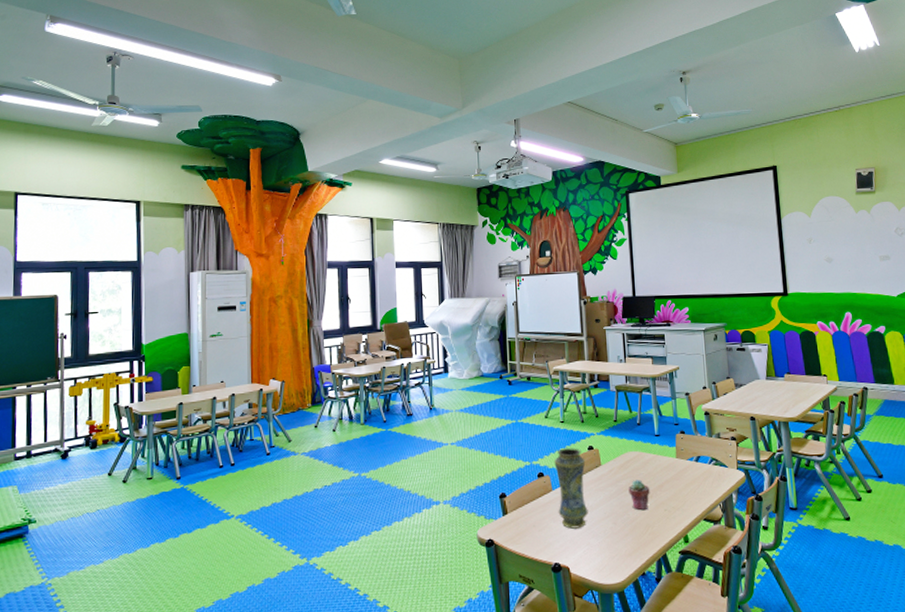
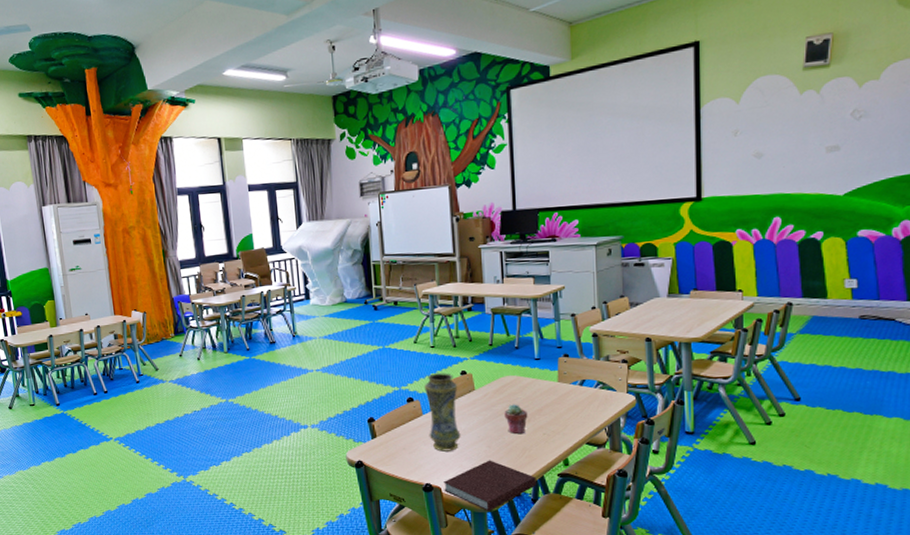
notebook: none [572,537,660,593] -> present [443,460,536,512]

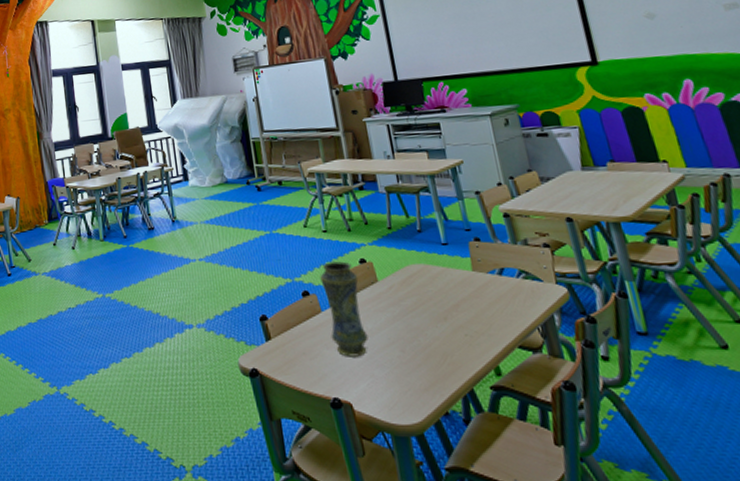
notebook: present [443,460,536,512] -> none [354,368,467,436]
potted succulent: present [504,404,528,435] -> none [415,298,444,336]

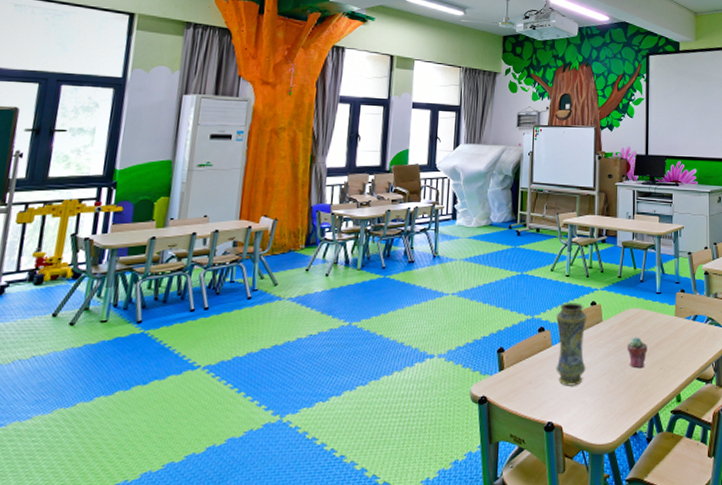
potted succulent: none [415,298,444,336] -> present [627,337,648,369]

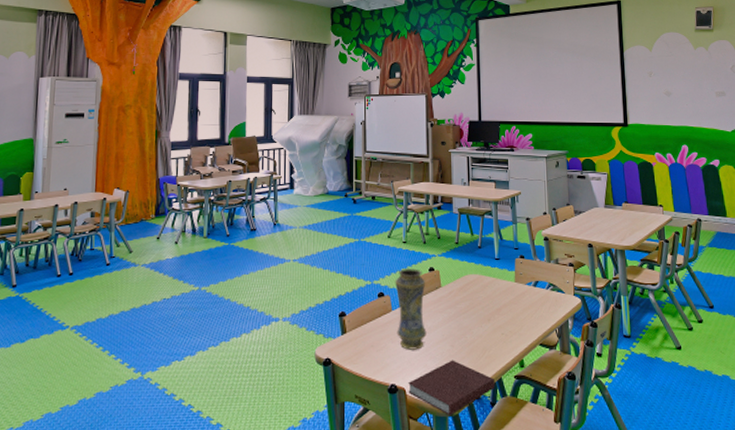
notebook: none [565,395,652,454] -> present [408,360,495,416]
potted succulent: present [627,337,648,369] -> none [467,303,488,334]

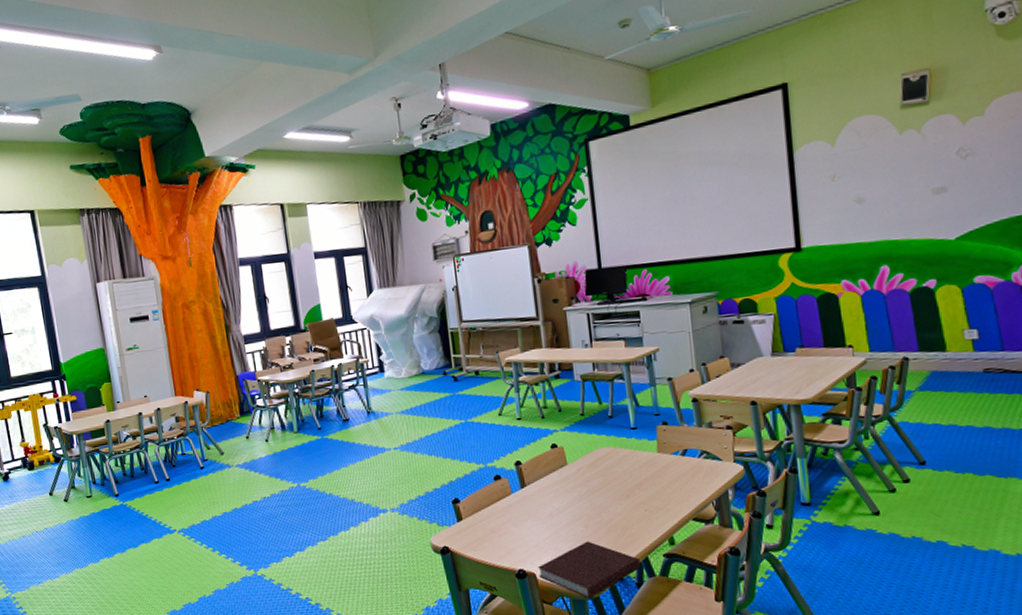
vase: present [395,269,427,350] -> none [512,446,555,534]

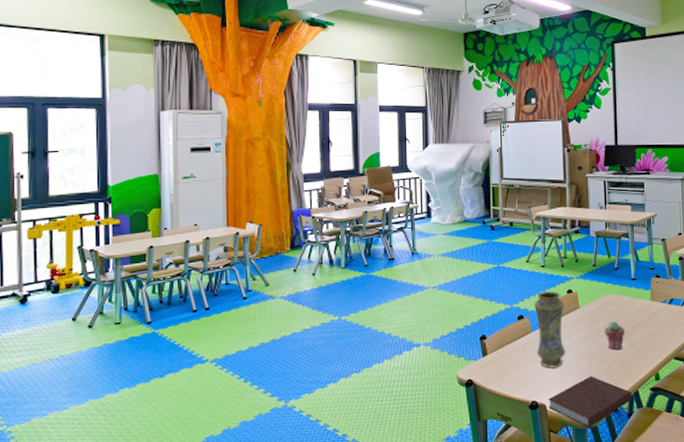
vase: none [512,446,555,534] -> present [534,291,566,368]
potted succulent: none [601,478,627,512] -> present [605,321,625,351]

